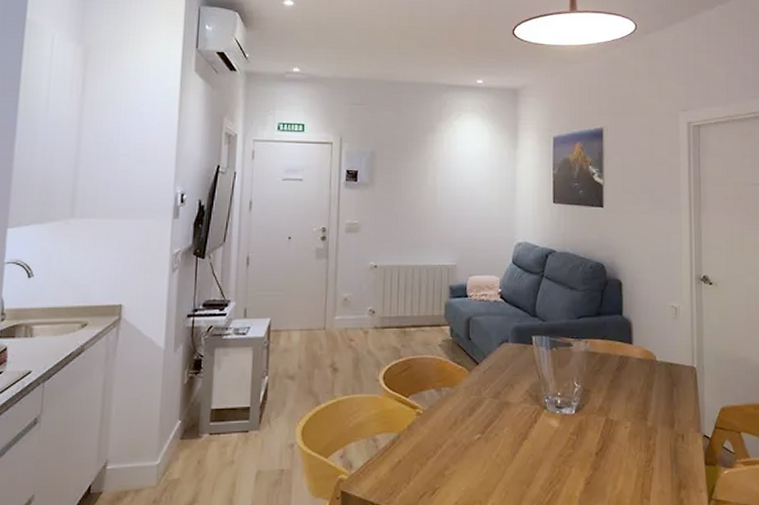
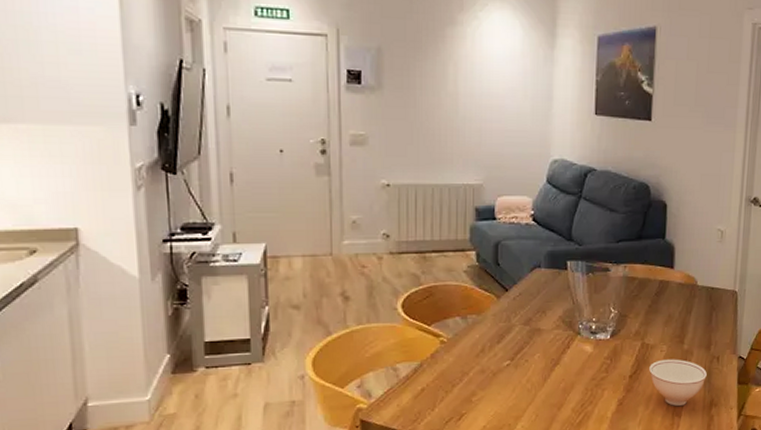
bowl: none [615,436,673,488] -> present [649,359,707,407]

